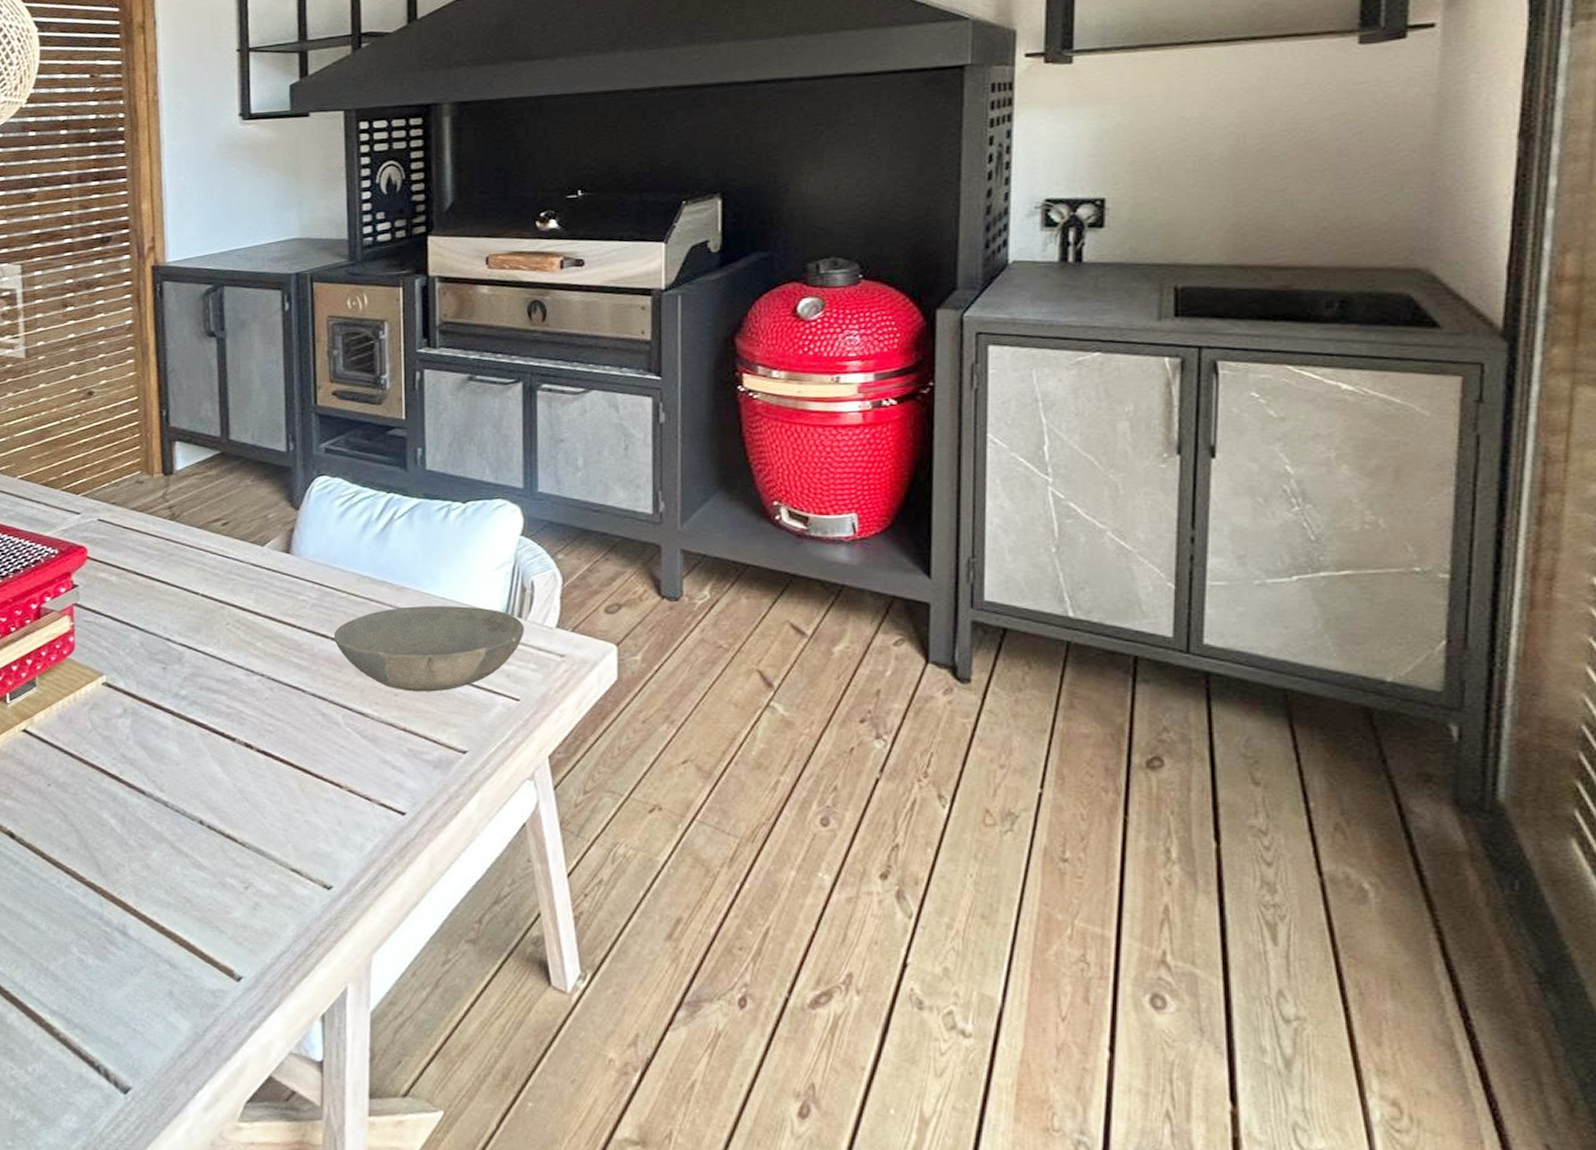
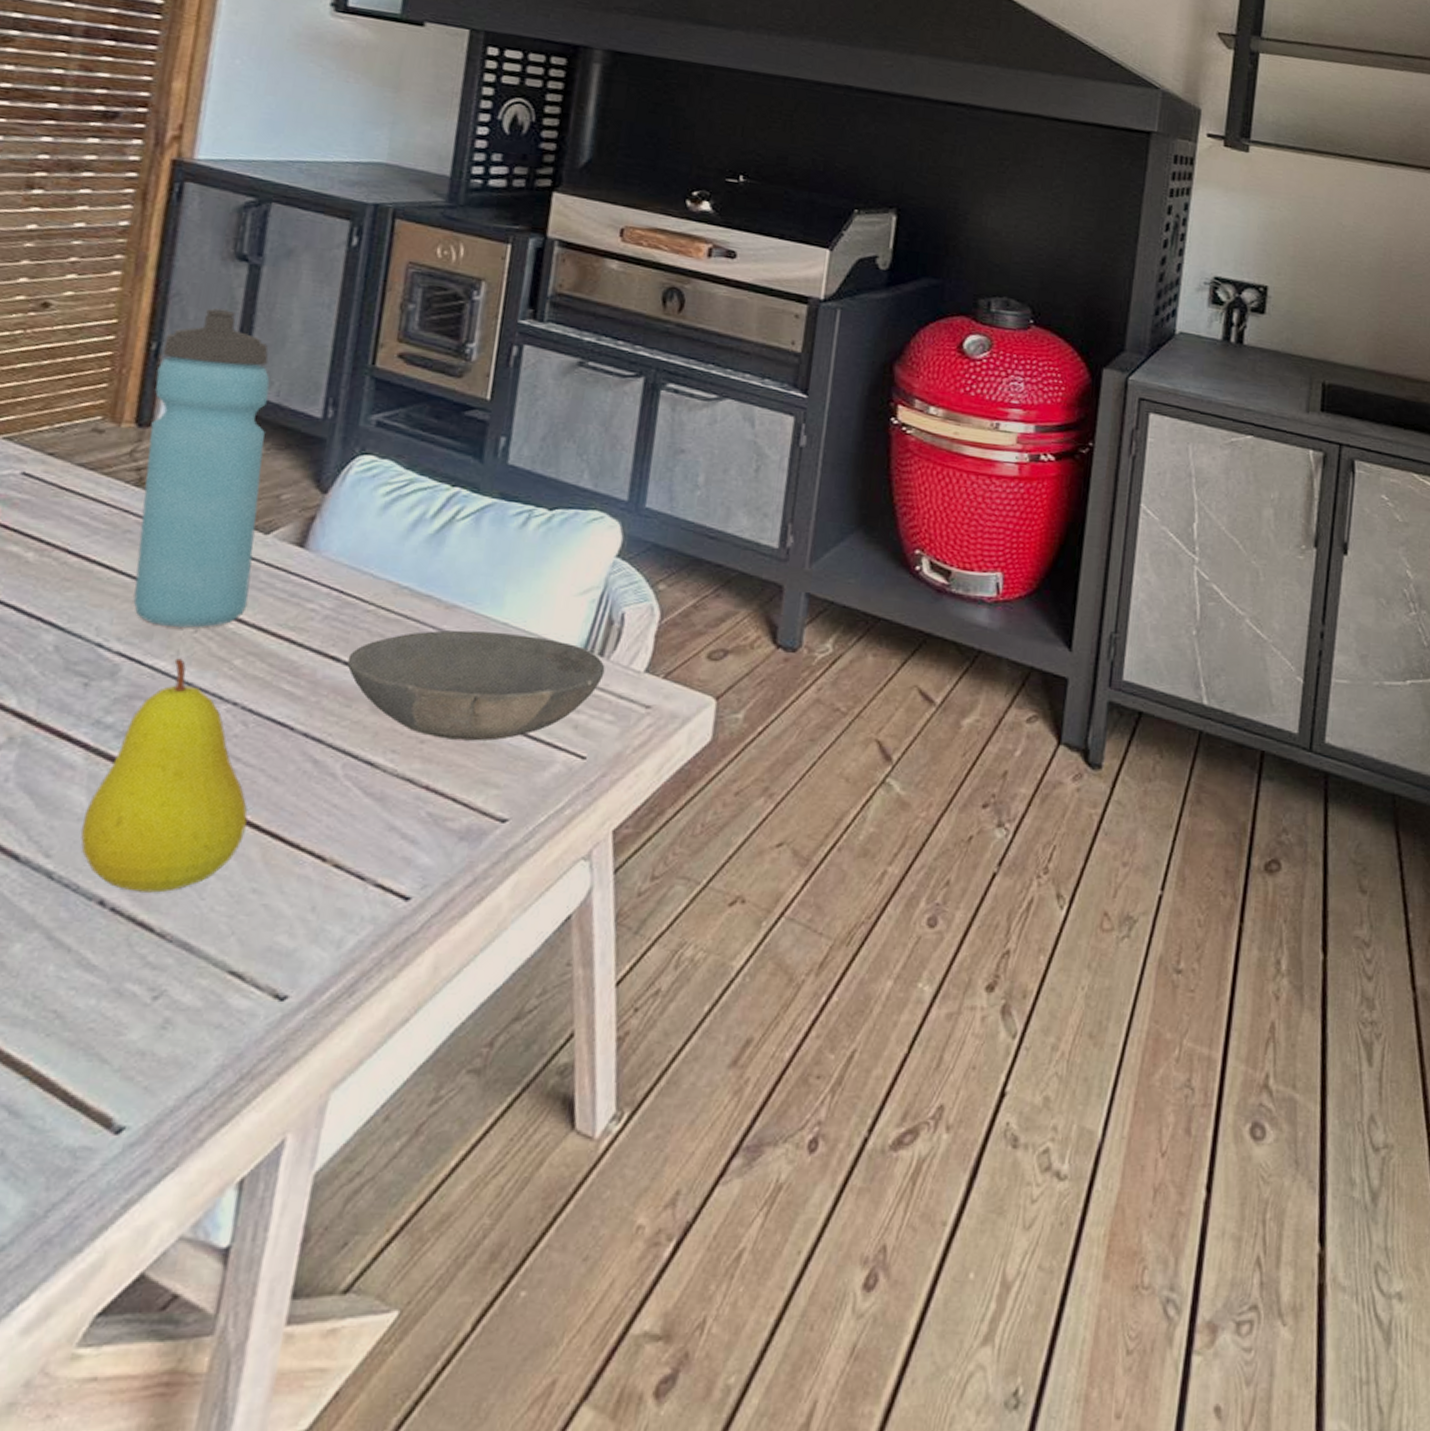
water bottle: none [170,377,259,621] -> present [133,308,270,628]
fruit: none [179,645,284,814] -> present [80,658,248,893]

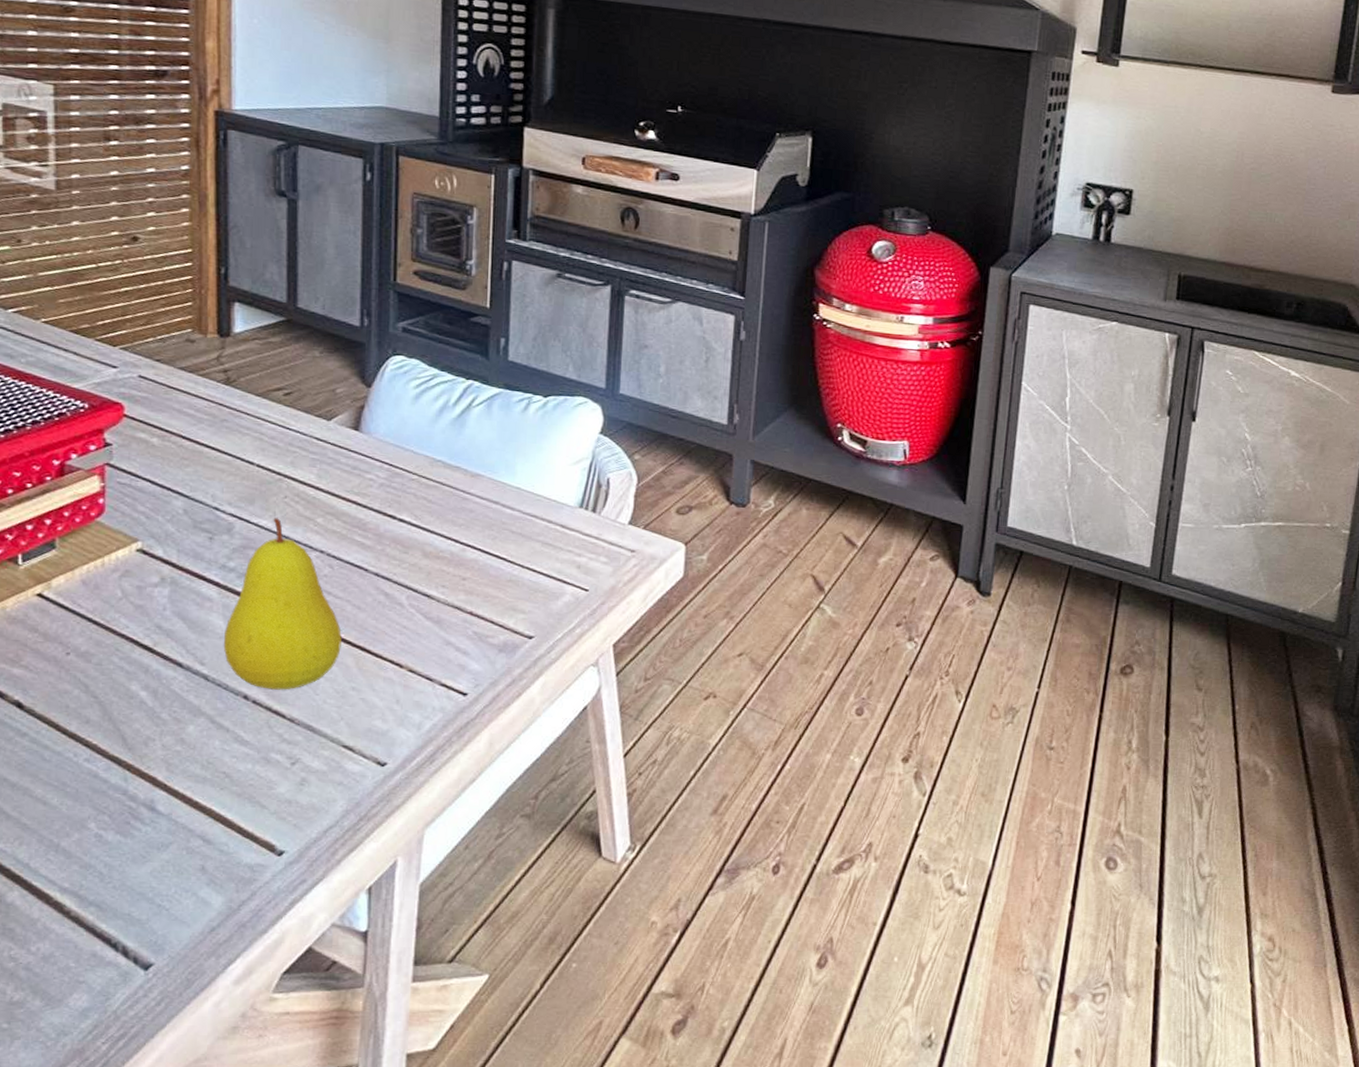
water bottle: present [133,308,270,628] -> none [228,237,322,494]
bowl: present [347,630,605,741] -> none [401,493,598,578]

